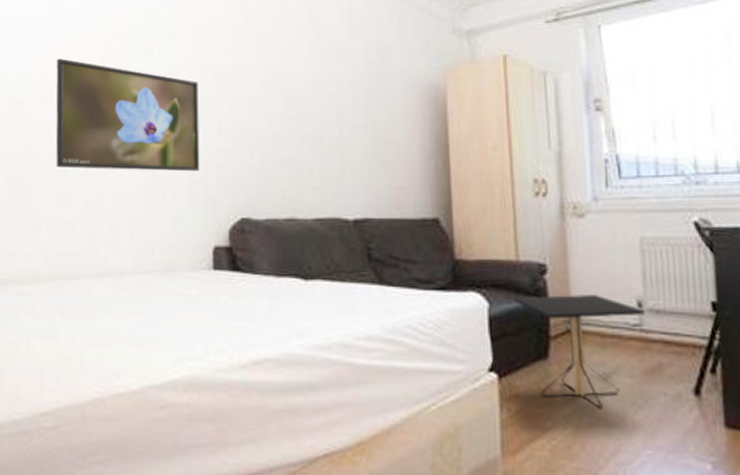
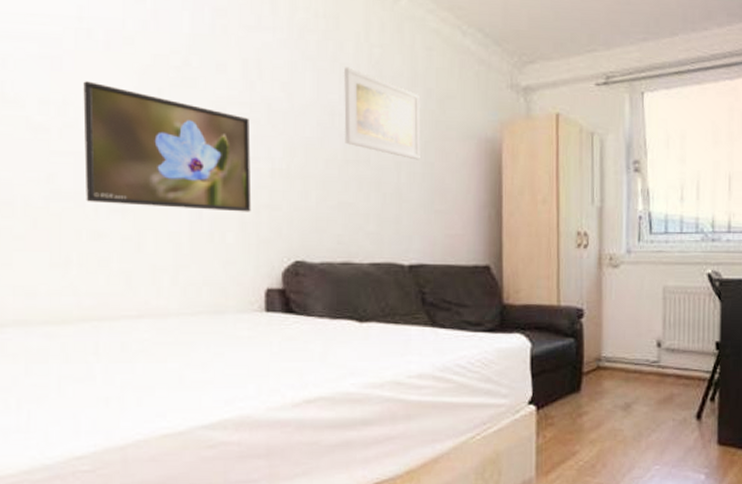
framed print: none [286,26,362,112] -> present [344,67,420,160]
side table: present [514,295,645,409] -> none [553,336,663,433]

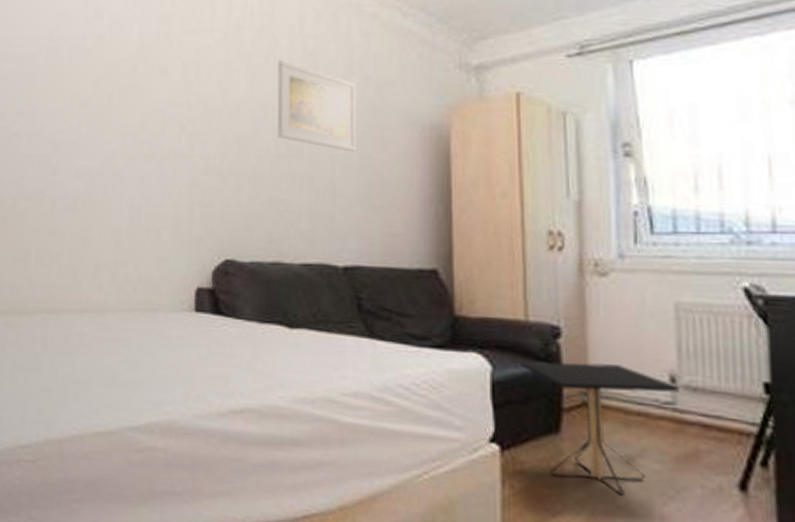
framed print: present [83,81,251,212] -> none [45,92,187,209]
side table: none [553,336,663,433] -> present [521,362,679,496]

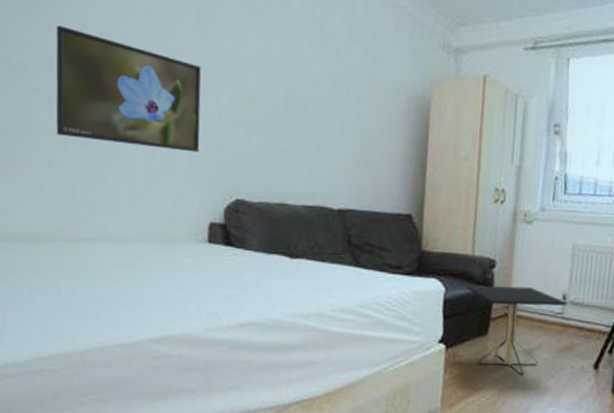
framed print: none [45,92,187,209] -> present [56,25,201,153]
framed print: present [277,60,357,152] -> none [286,22,357,113]

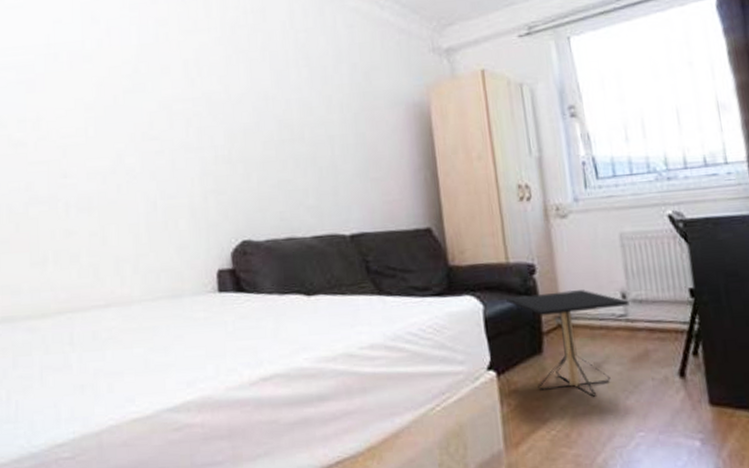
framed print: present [56,25,201,153] -> none [52,98,200,204]

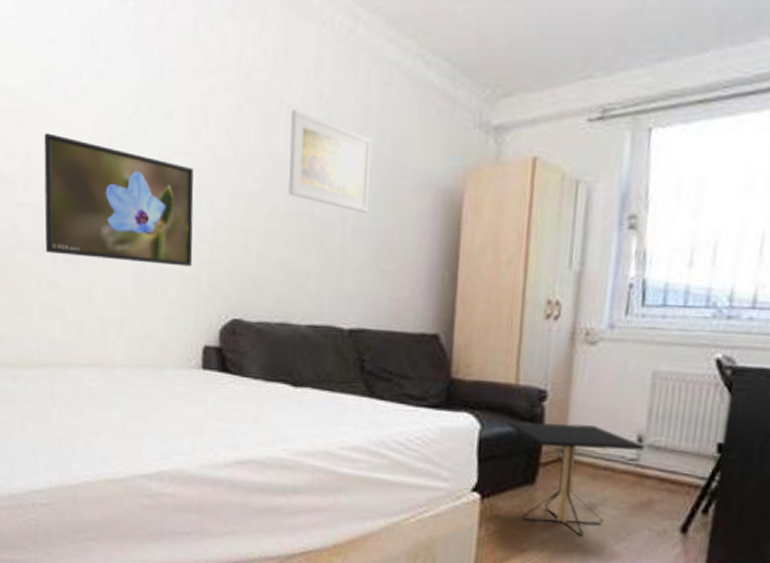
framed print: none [52,98,200,204] -> present [44,133,194,267]
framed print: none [274,54,352,132] -> present [288,109,372,213]

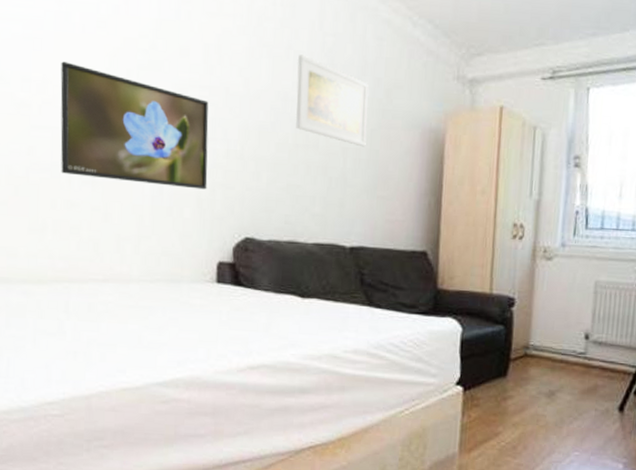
side table: present [507,422,645,536] -> none [484,324,590,419]

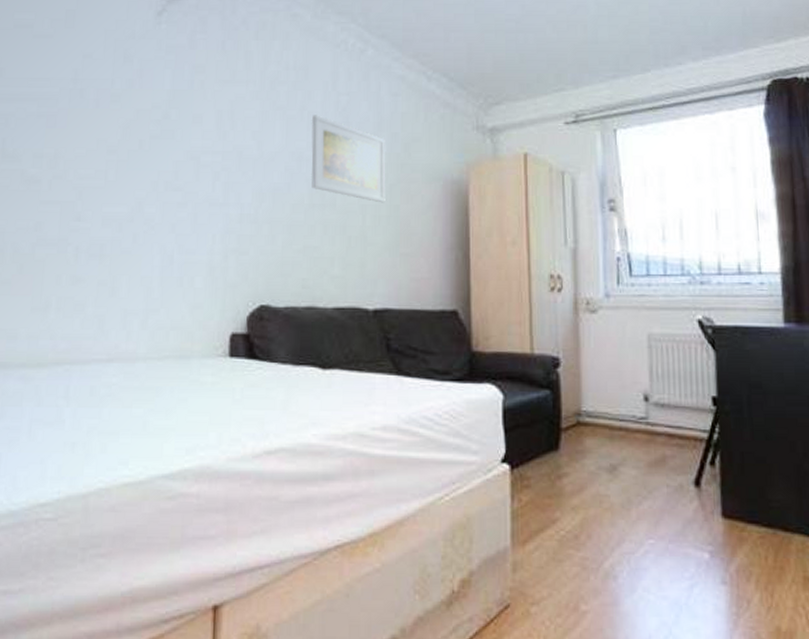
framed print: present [60,61,209,190] -> none [68,136,222,257]

